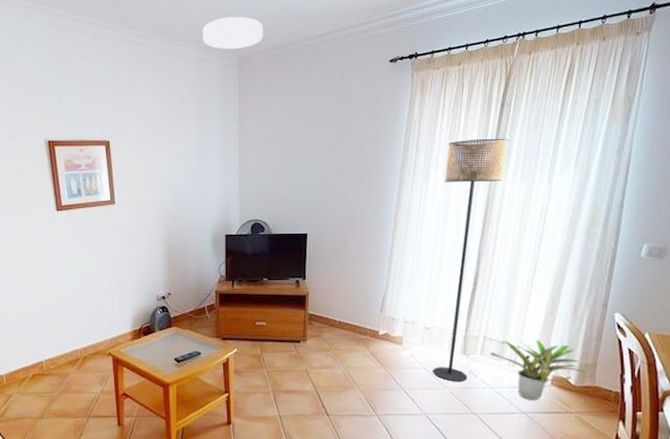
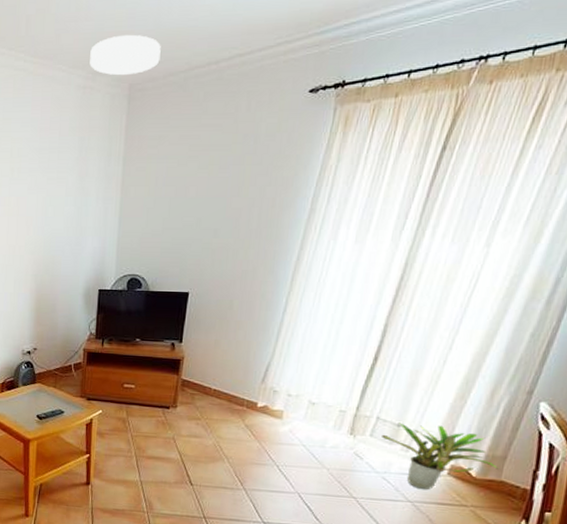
floor lamp: present [433,138,509,382] -> none [312,189,445,463]

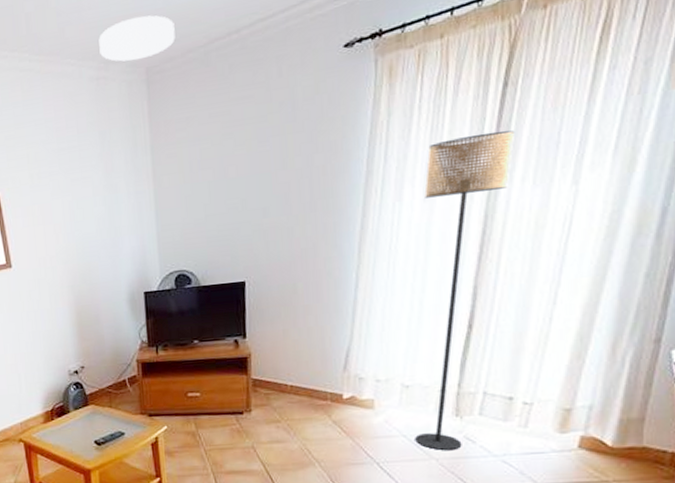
floor lamp: none [312,189,445,463] -> present [415,130,515,451]
potted plant: present [382,422,499,490] -> none [493,392,638,470]

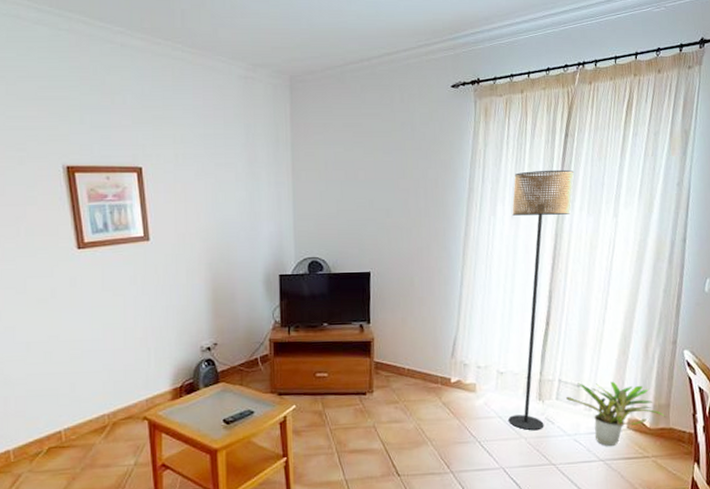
ceiling light: present [99,15,175,62] -> none [249,32,316,68]
potted plant: none [493,392,638,470] -> present [566,381,666,447]

